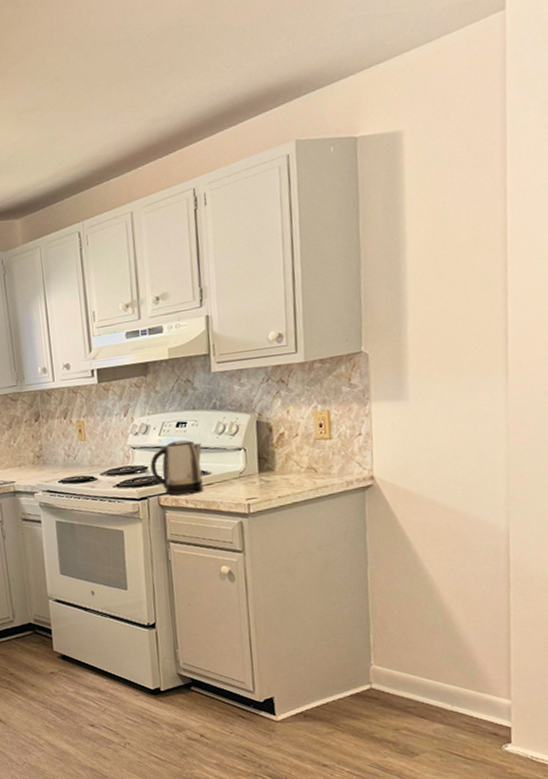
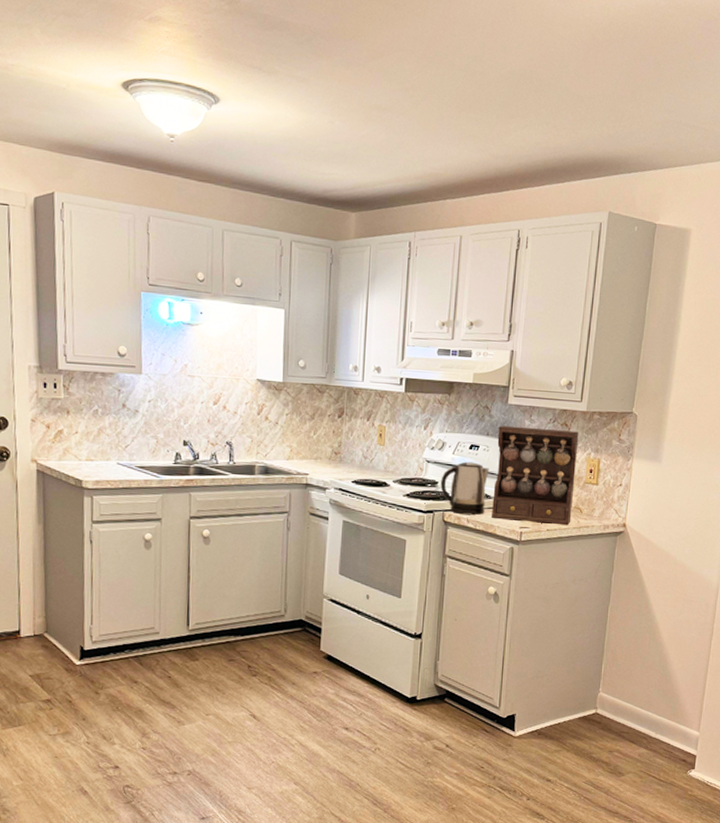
spice rack: none [204,385,306,494] -> present [492,425,579,526]

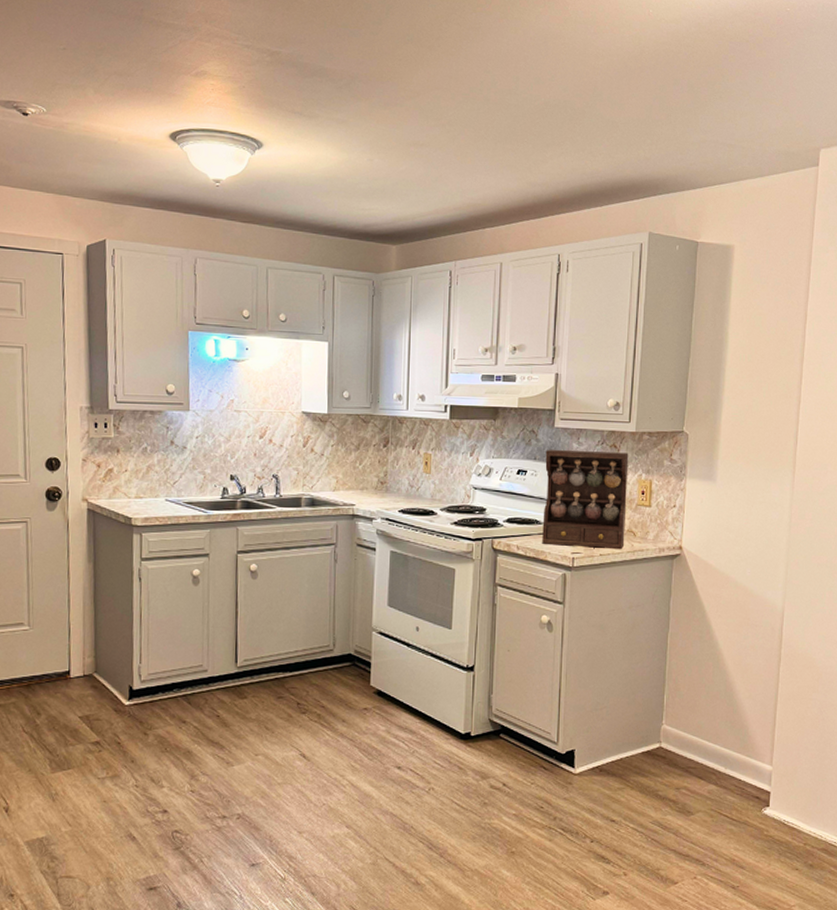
kettle: present [440,461,490,515] -> none [488,487,538,541]

